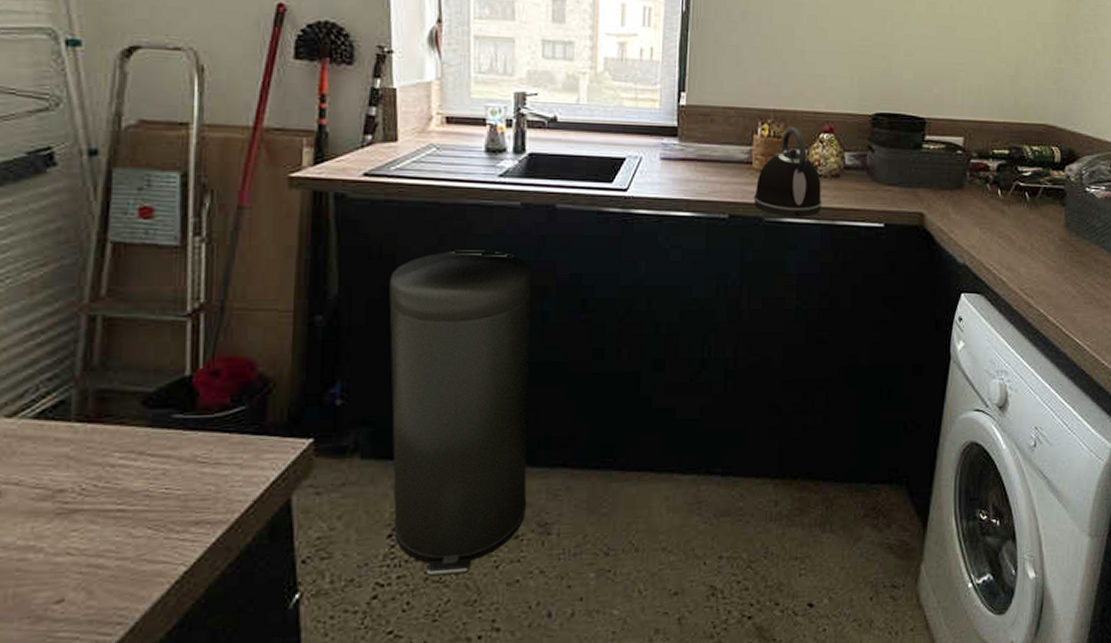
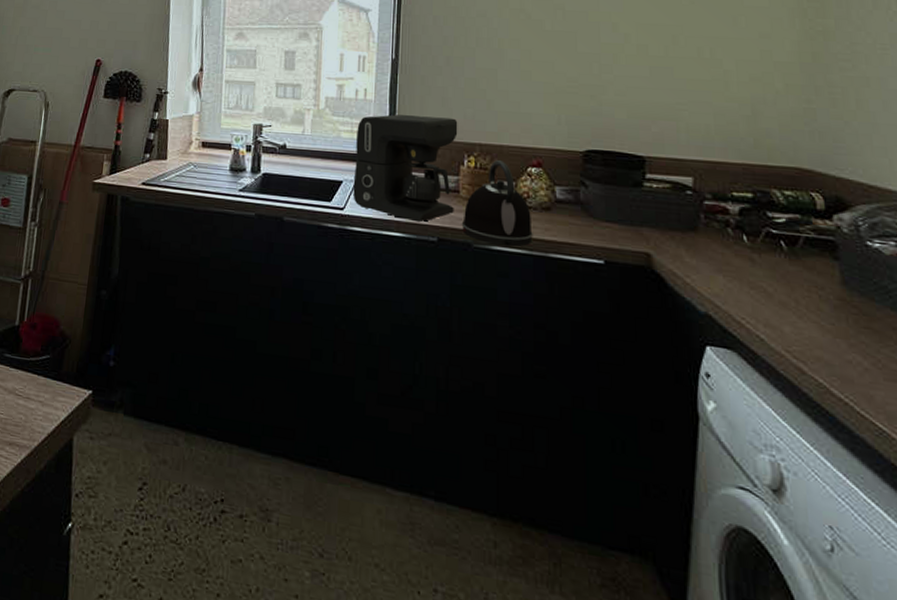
pedal bin: present [389,250,532,576] -> none [143,249,262,541]
coffee maker: none [637,78,753,199] -> present [353,114,458,223]

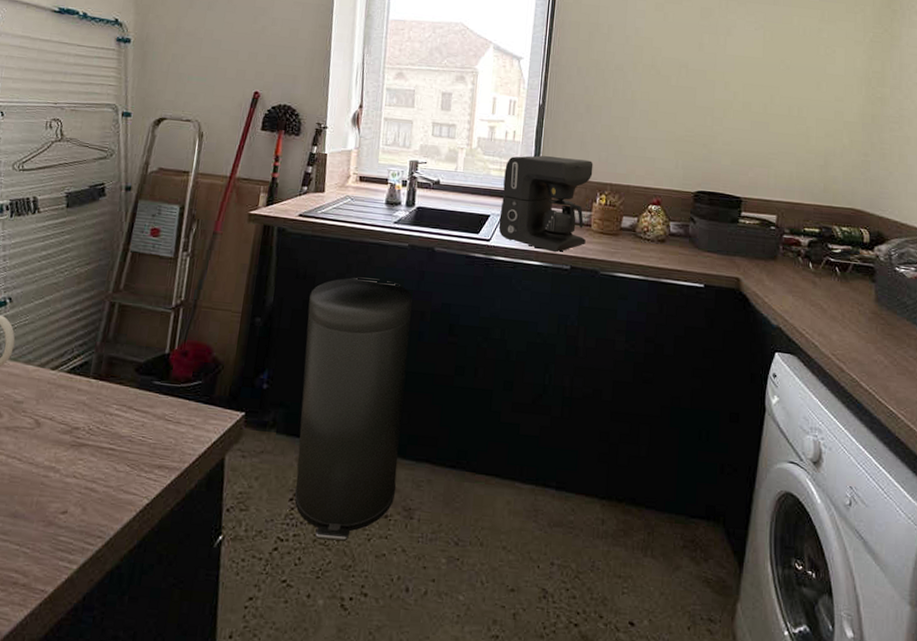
pedal bin: none [143,249,262,541] -> present [294,277,413,541]
kettle: present [461,160,533,247] -> none [591,198,649,274]

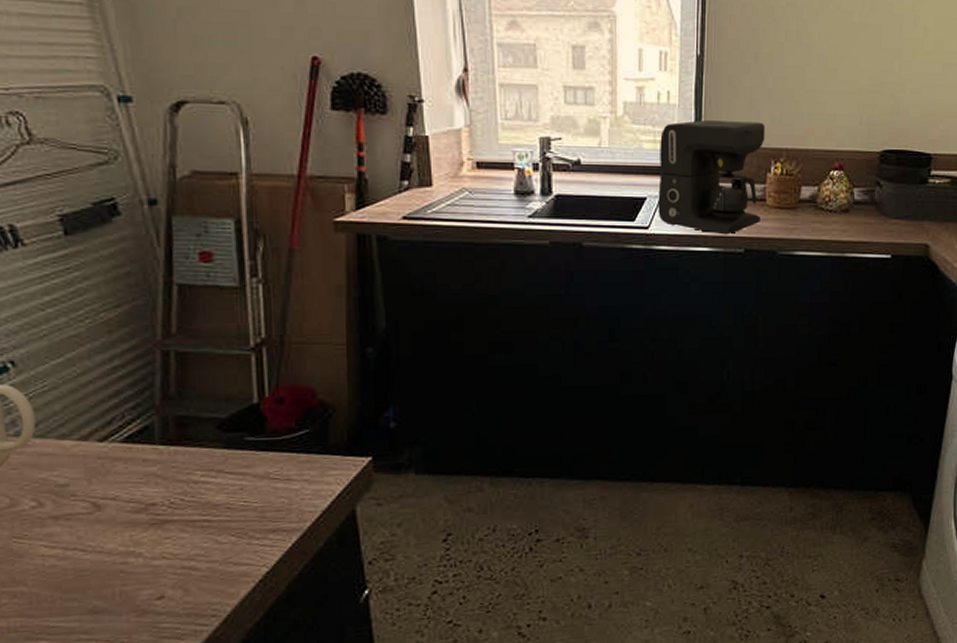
pedal bin: present [294,277,413,541] -> none [432,286,566,575]

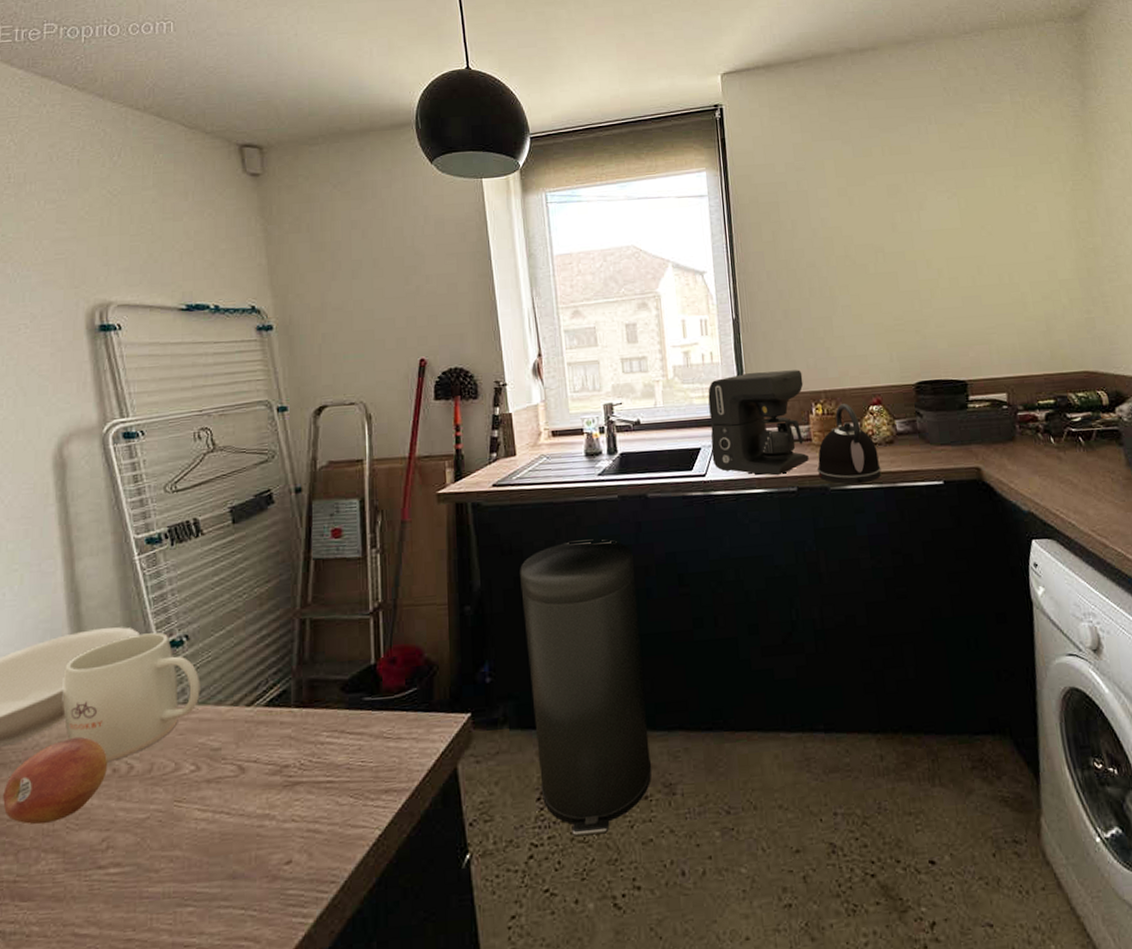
pedal bin: none [432,286,566,575] -> present [520,539,652,837]
kettle: none [767,165,832,251] -> present [816,404,881,485]

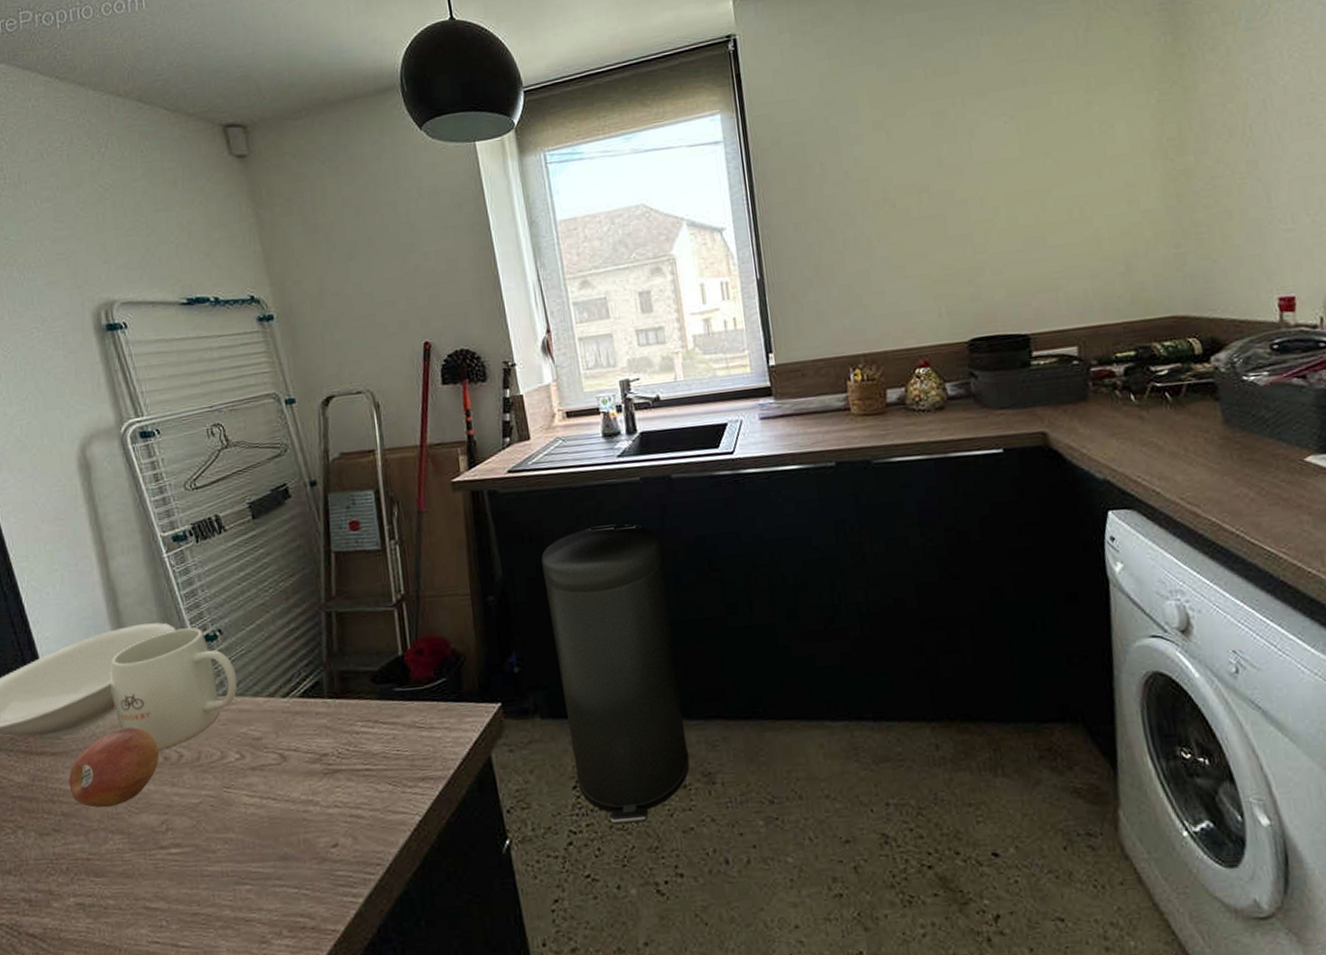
coffee maker: present [708,370,809,476] -> none [732,332,848,451]
kettle: present [816,404,881,485] -> none [857,367,931,457]

